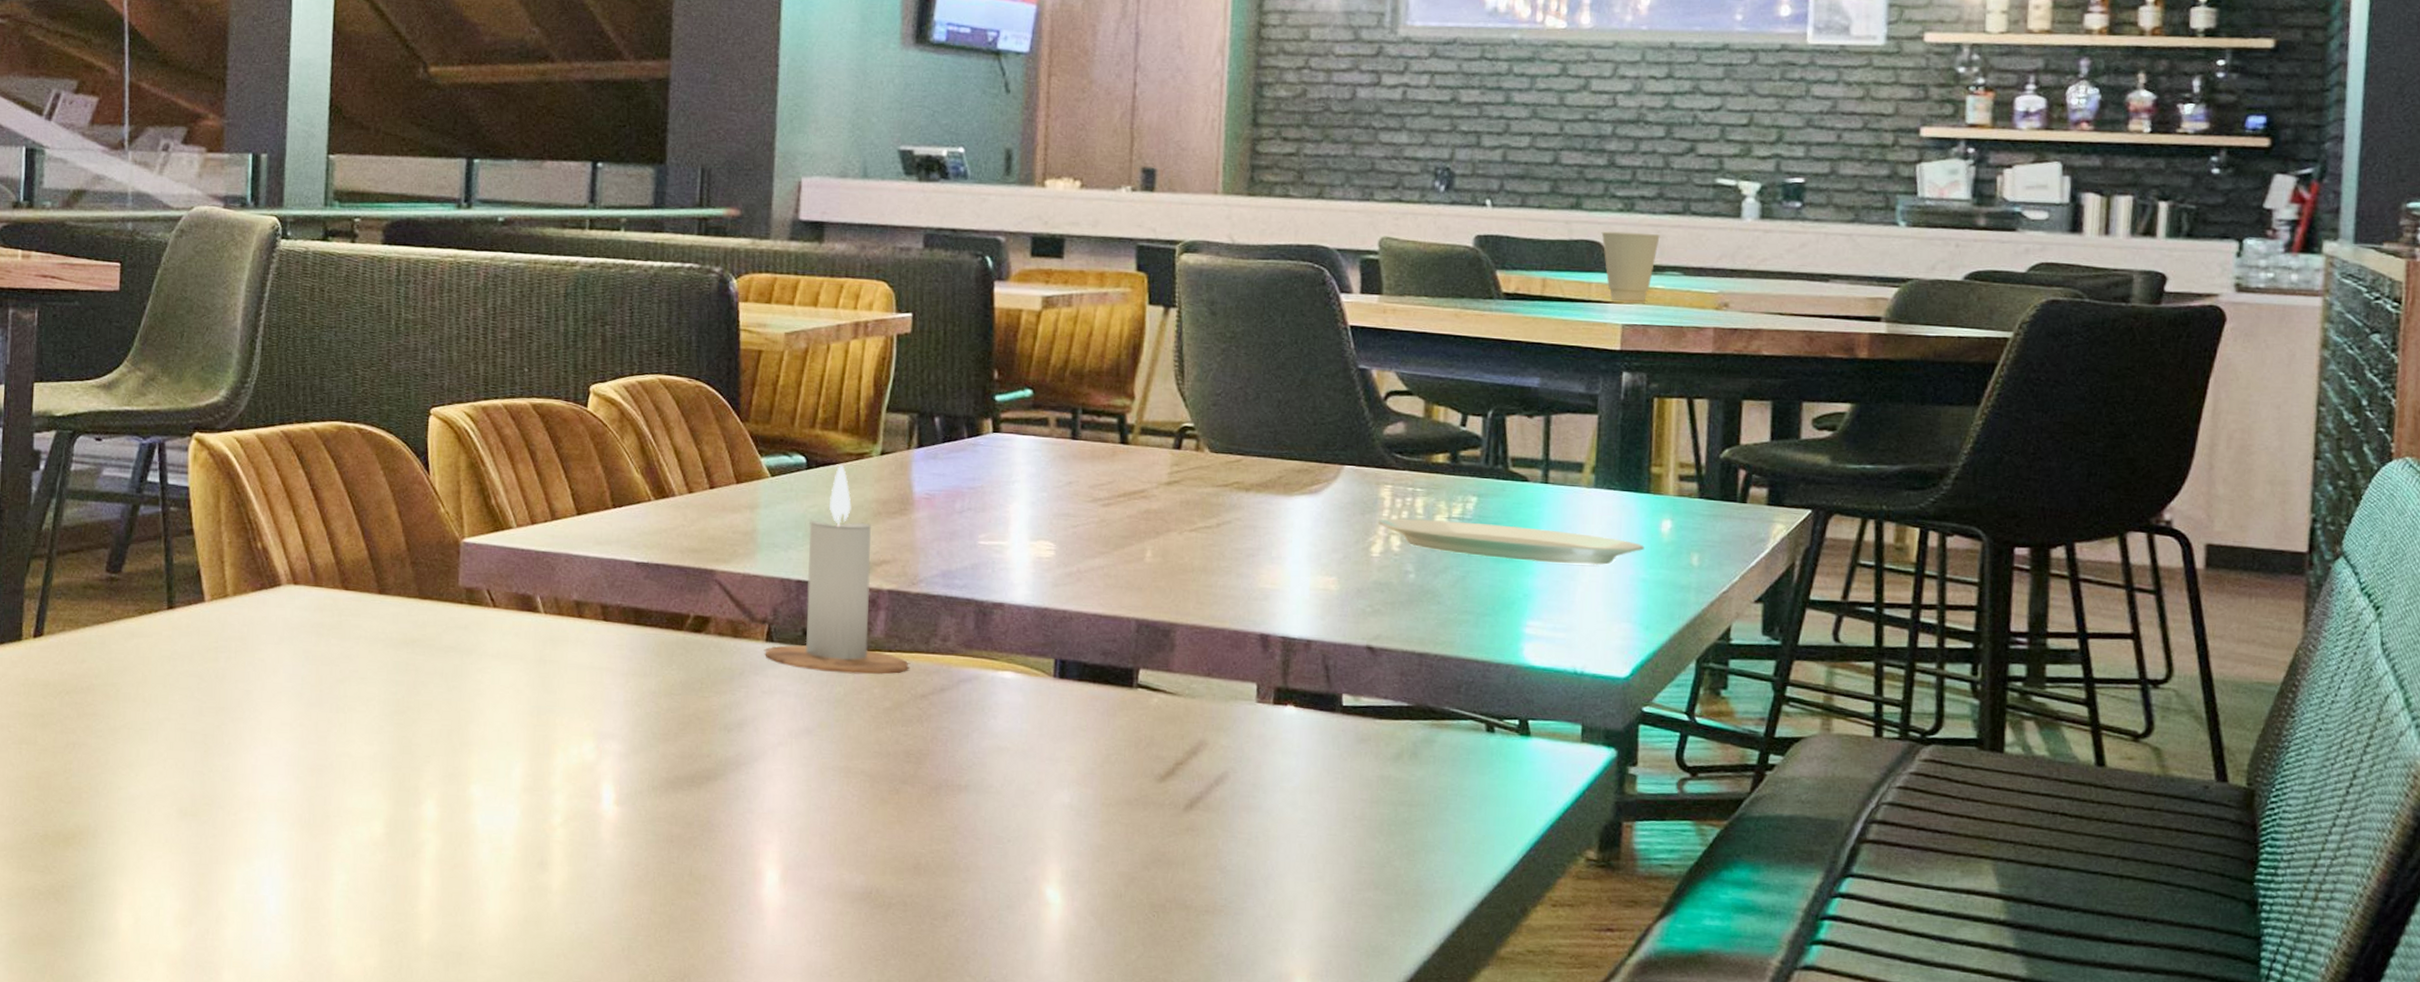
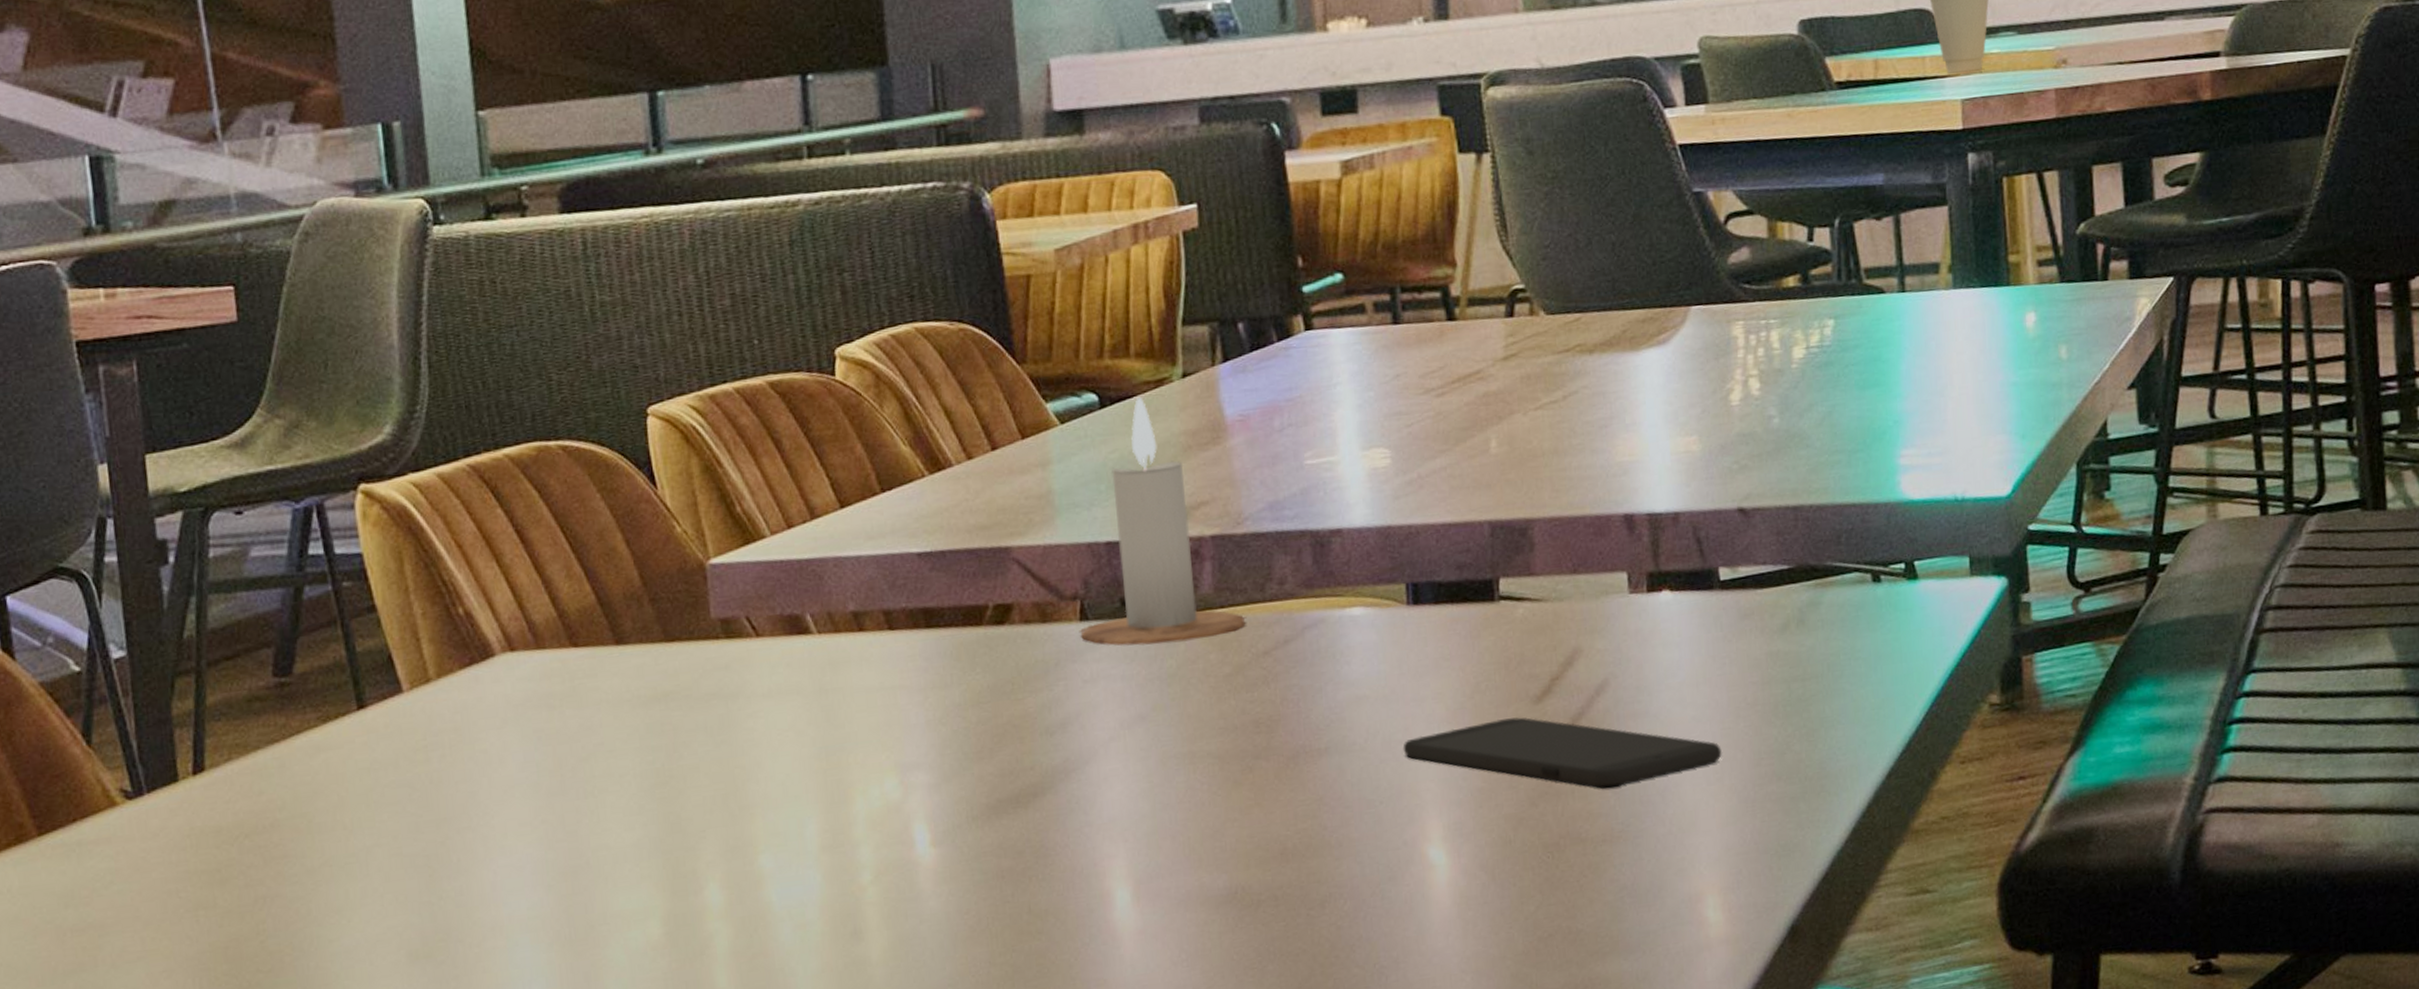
mobile phone: none [1034,789,1326,868] -> present [1402,717,1722,790]
plate: present [1377,518,1644,566] -> none [1733,342,2011,387]

